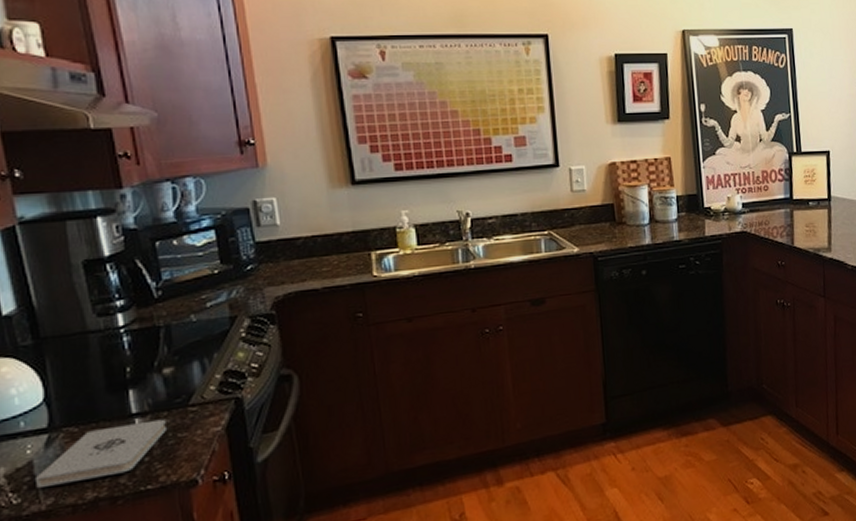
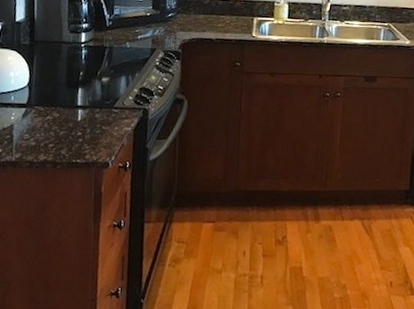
notepad: present [34,419,168,488] -> none [12,111,98,147]

